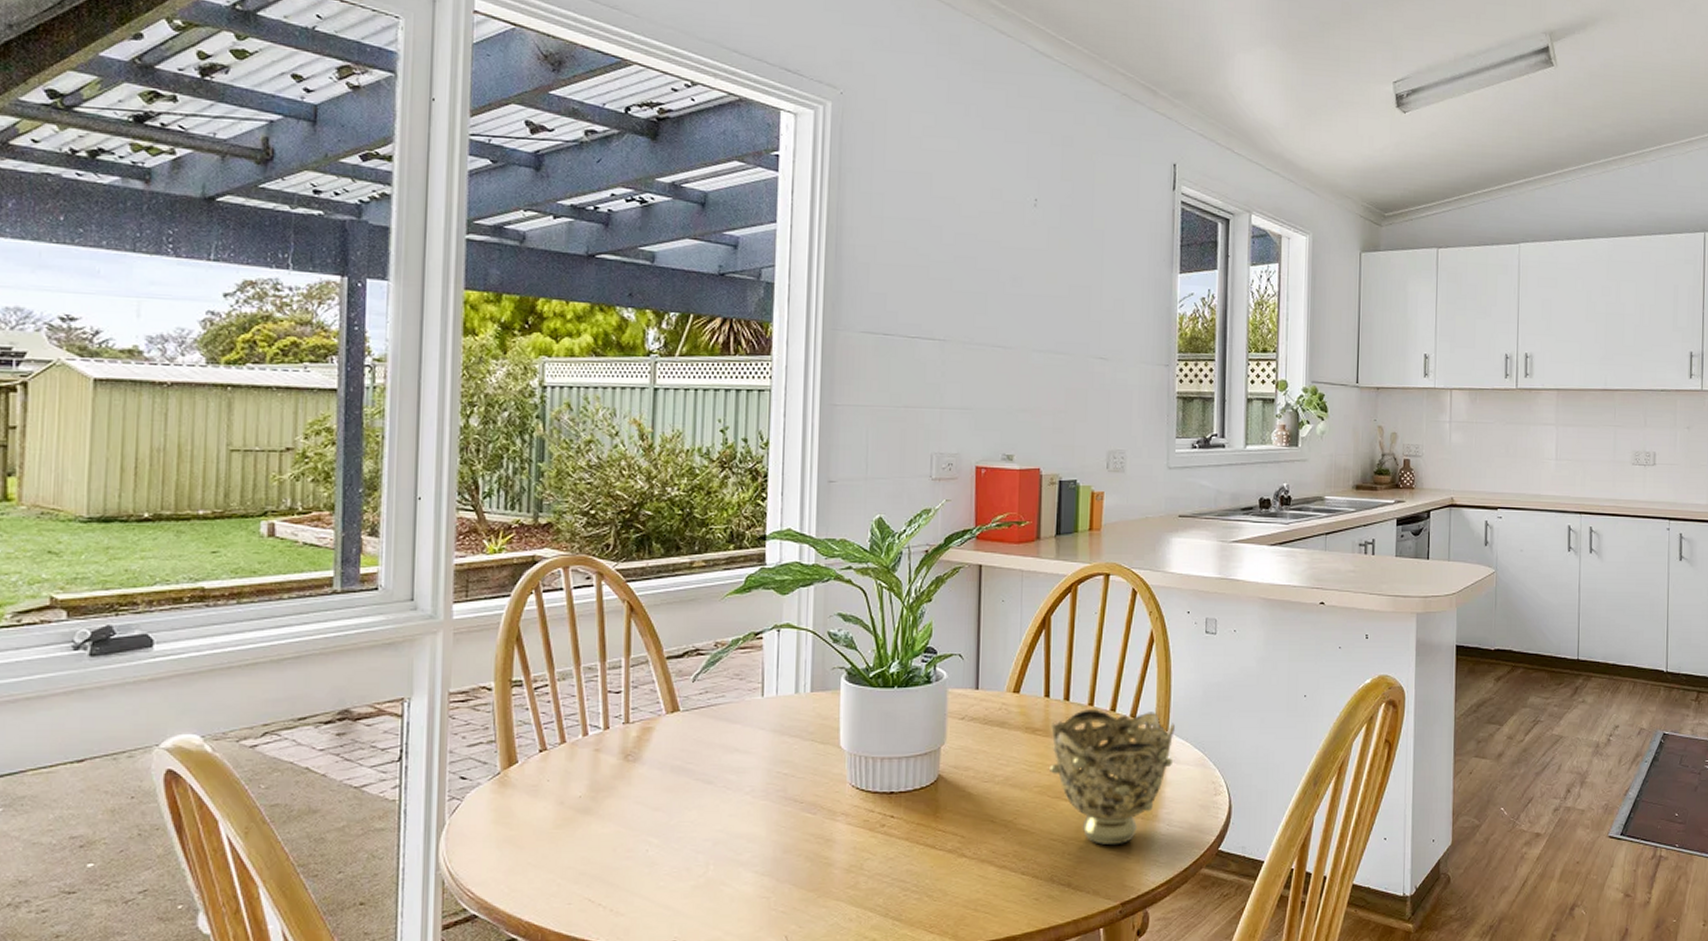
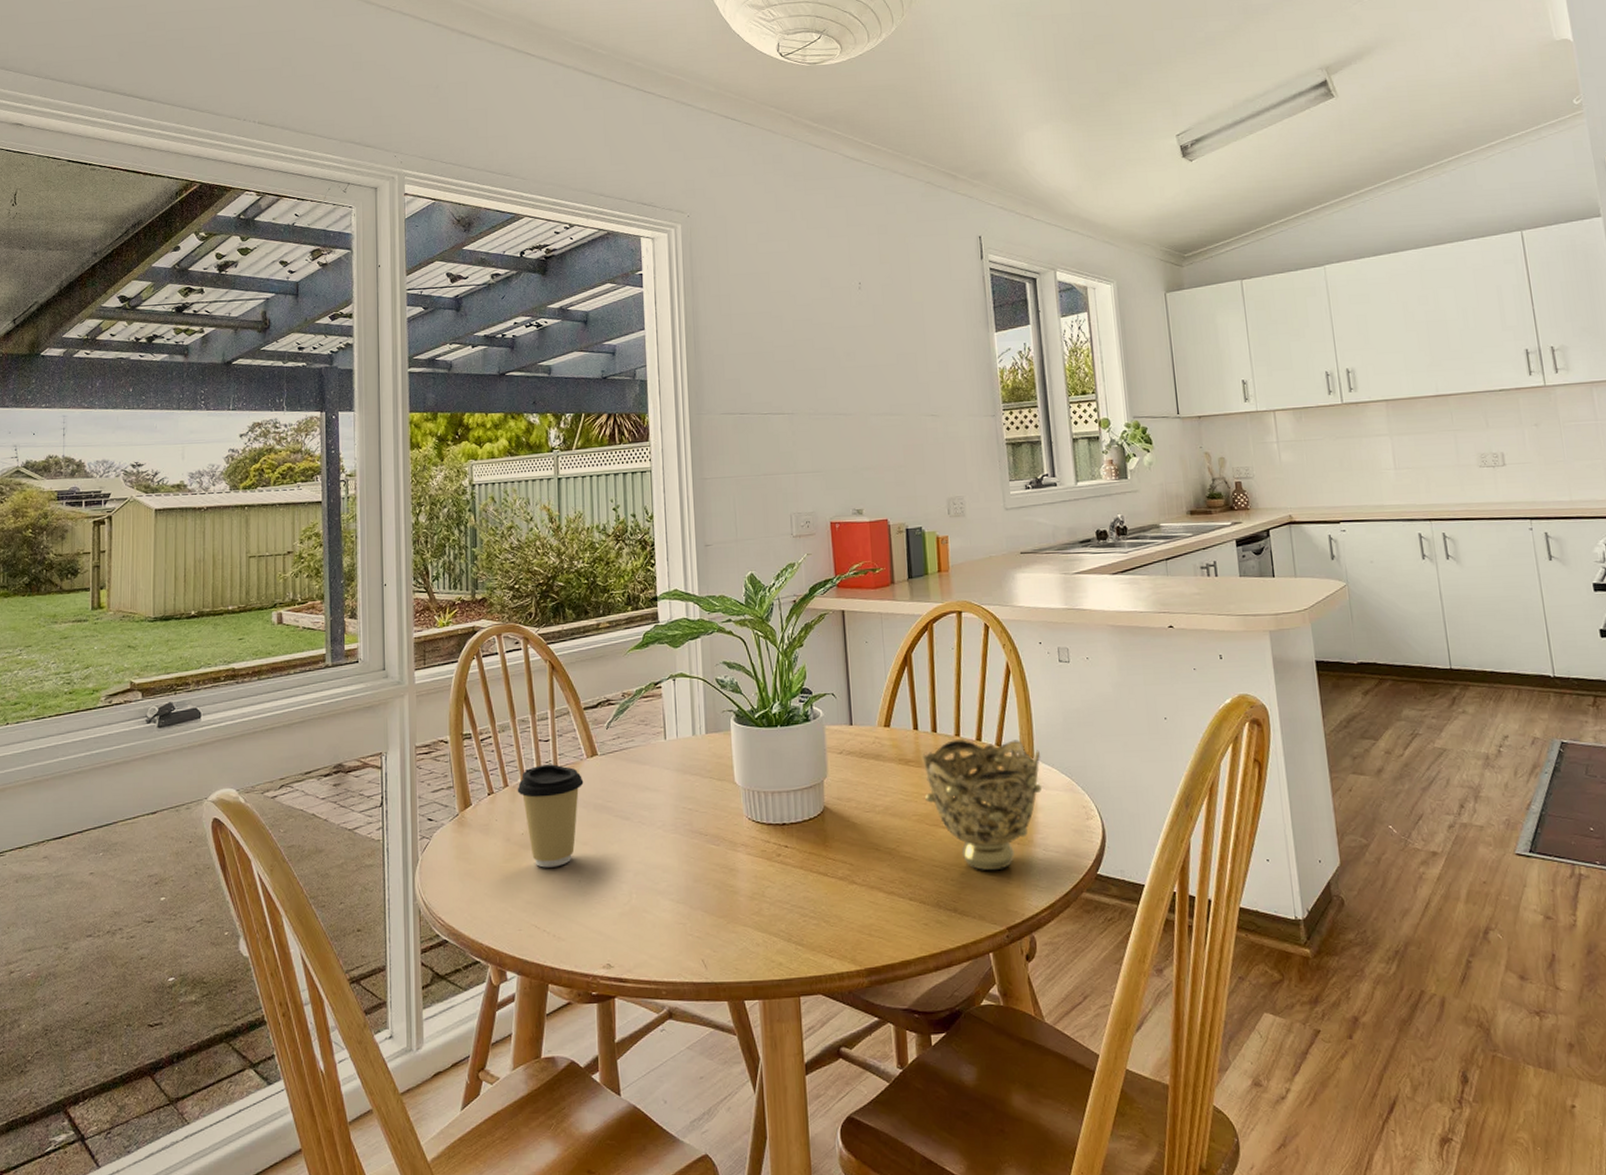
coffee cup: none [576,719,660,835] -> present [517,764,584,868]

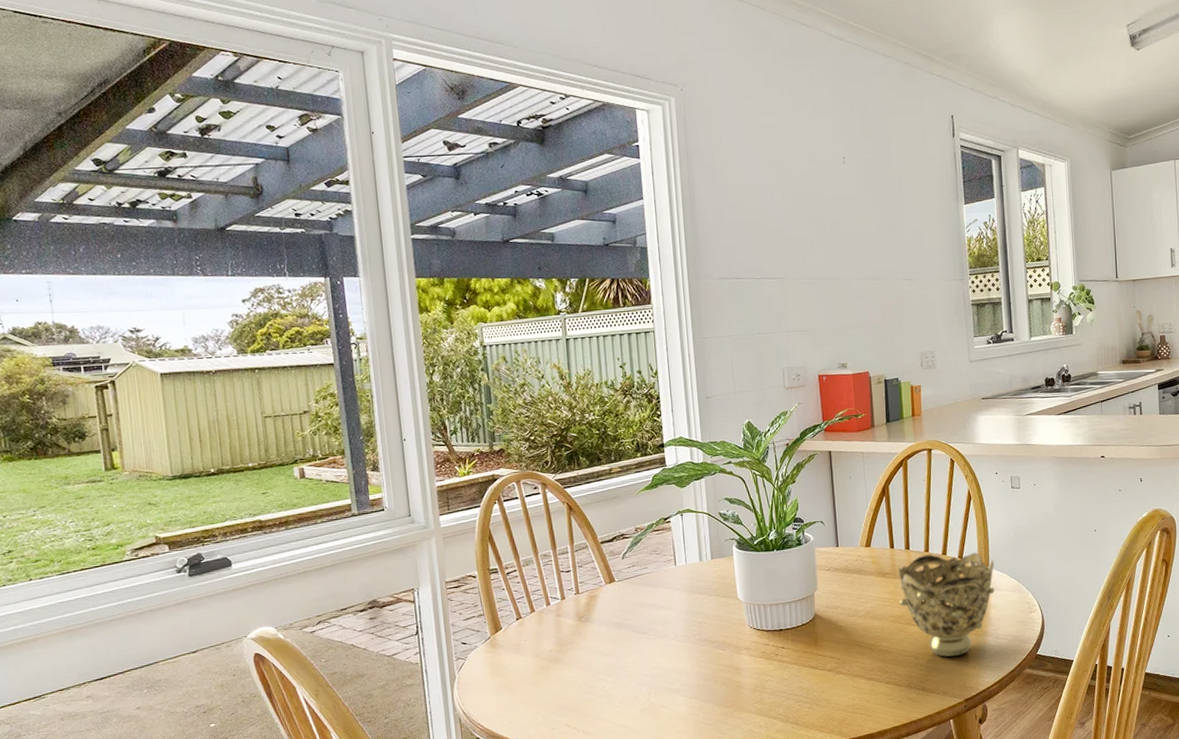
coffee cup: present [517,764,584,868] -> none [543,591,604,677]

